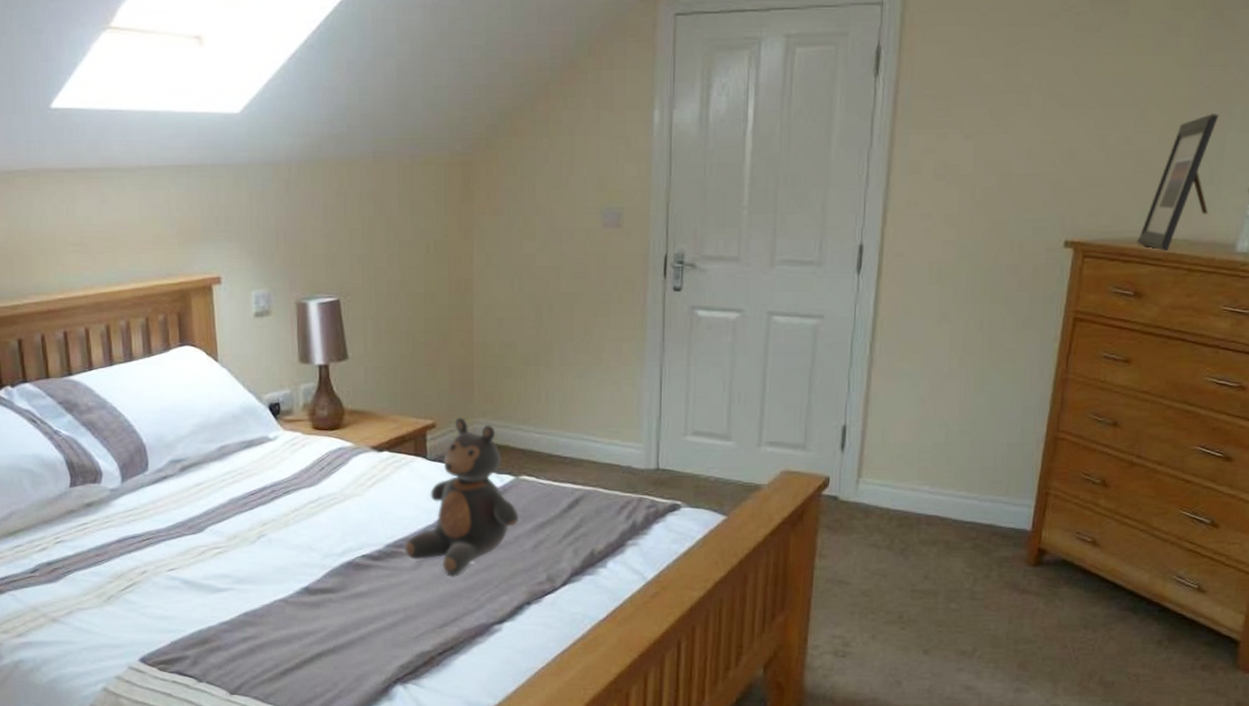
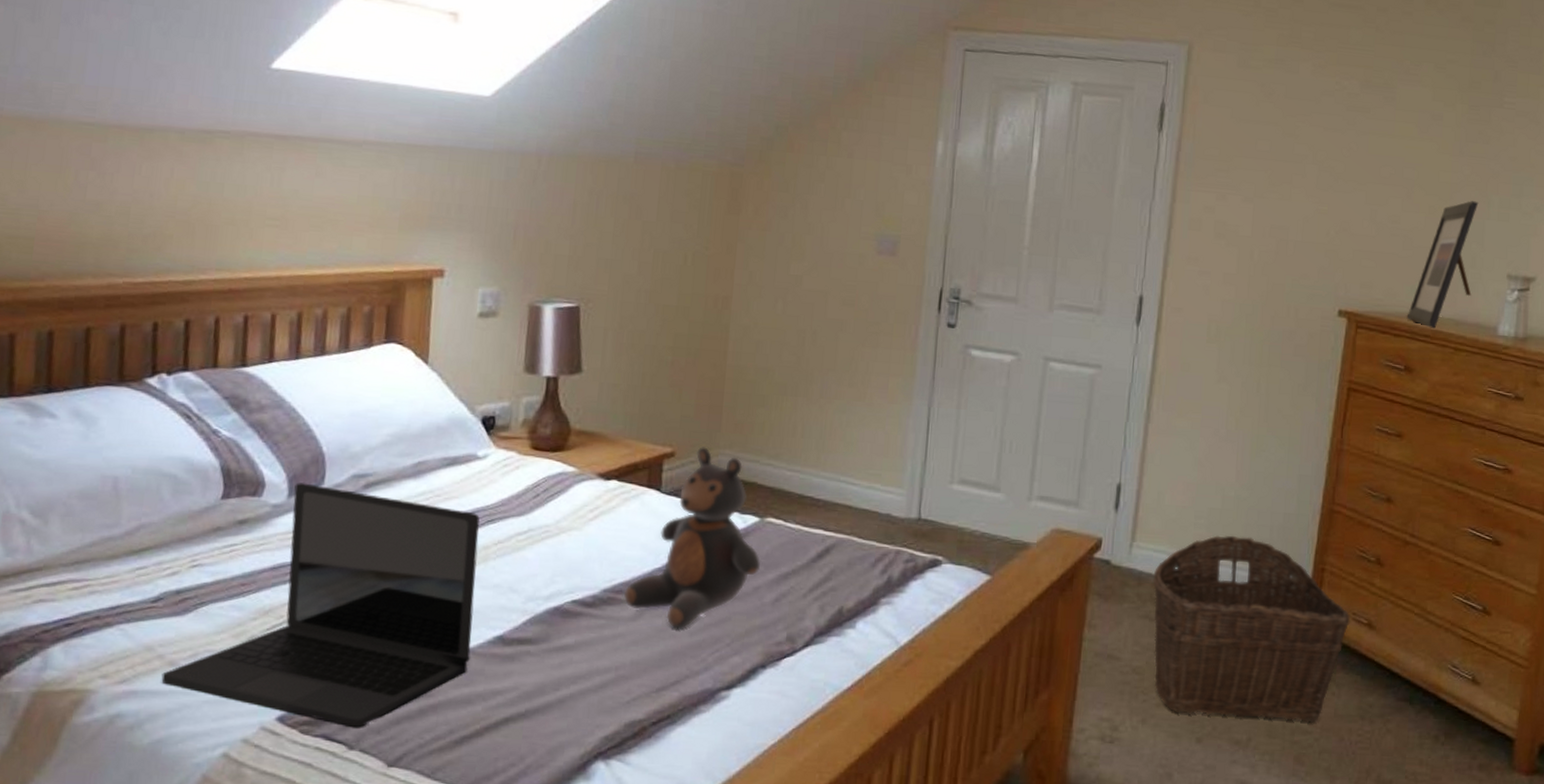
laptop: none [47,470,284,664] -> present [161,483,480,727]
wicker basket: none [879,467,1074,632] -> present [1152,535,1350,722]

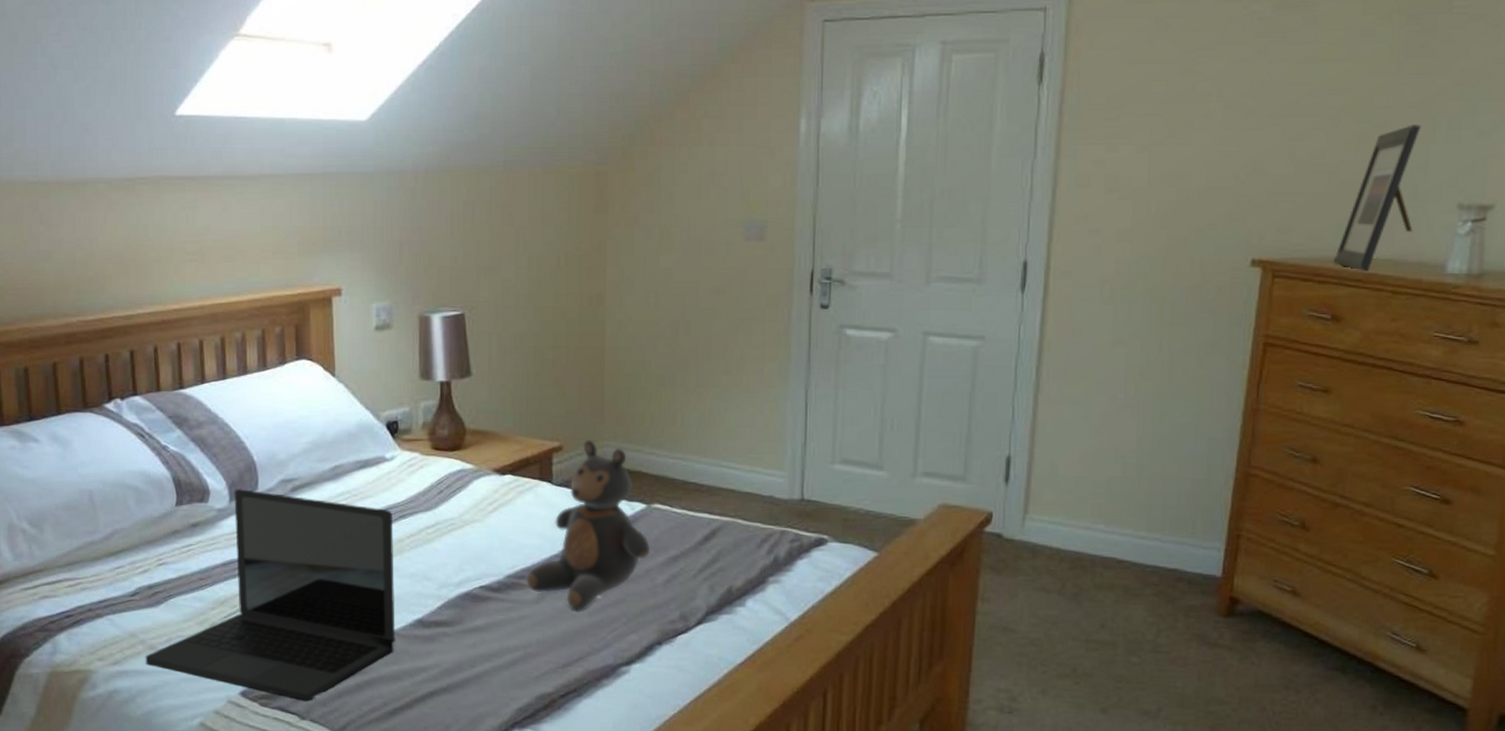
wicker basket: present [1152,535,1350,722] -> none [1048,504,1271,692]

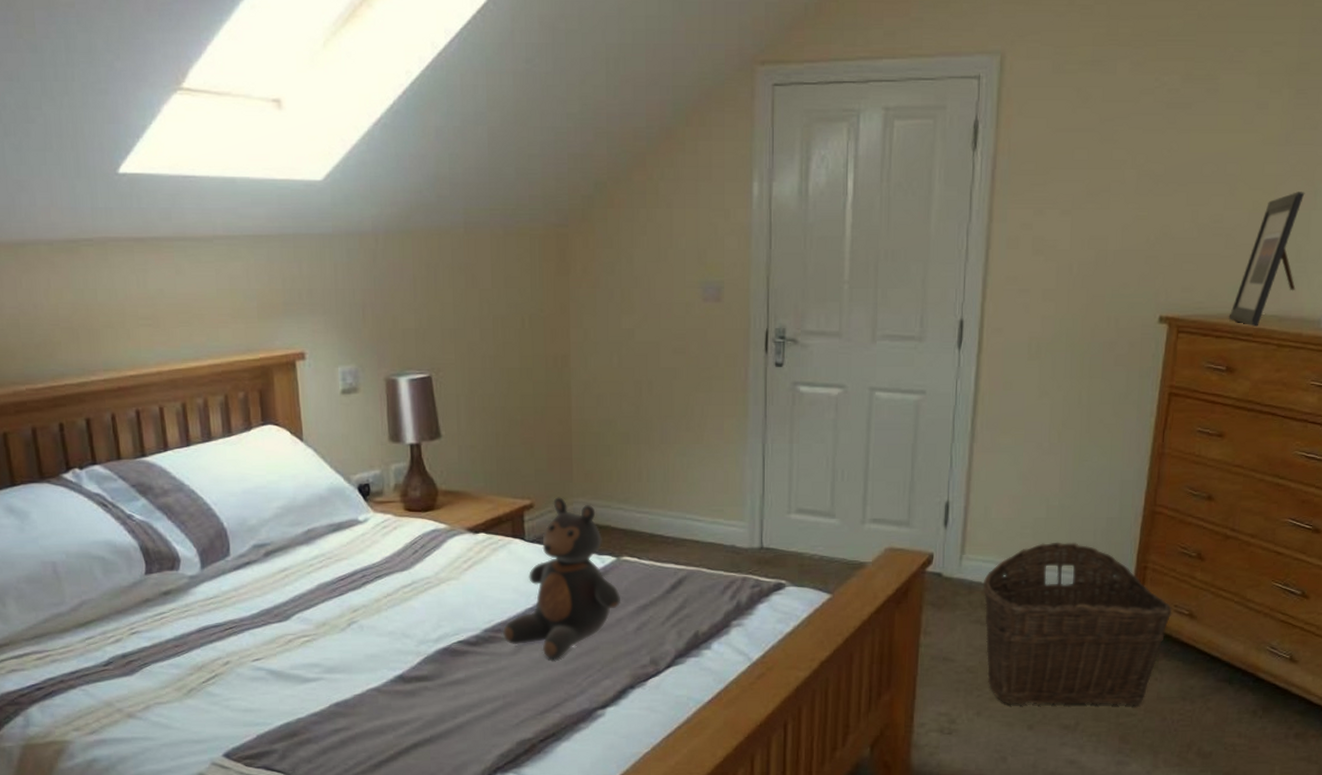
laptop: present [145,489,395,700] -> none [123,556,377,758]
wicker basket: none [1048,504,1271,692] -> present [982,542,1172,705]

